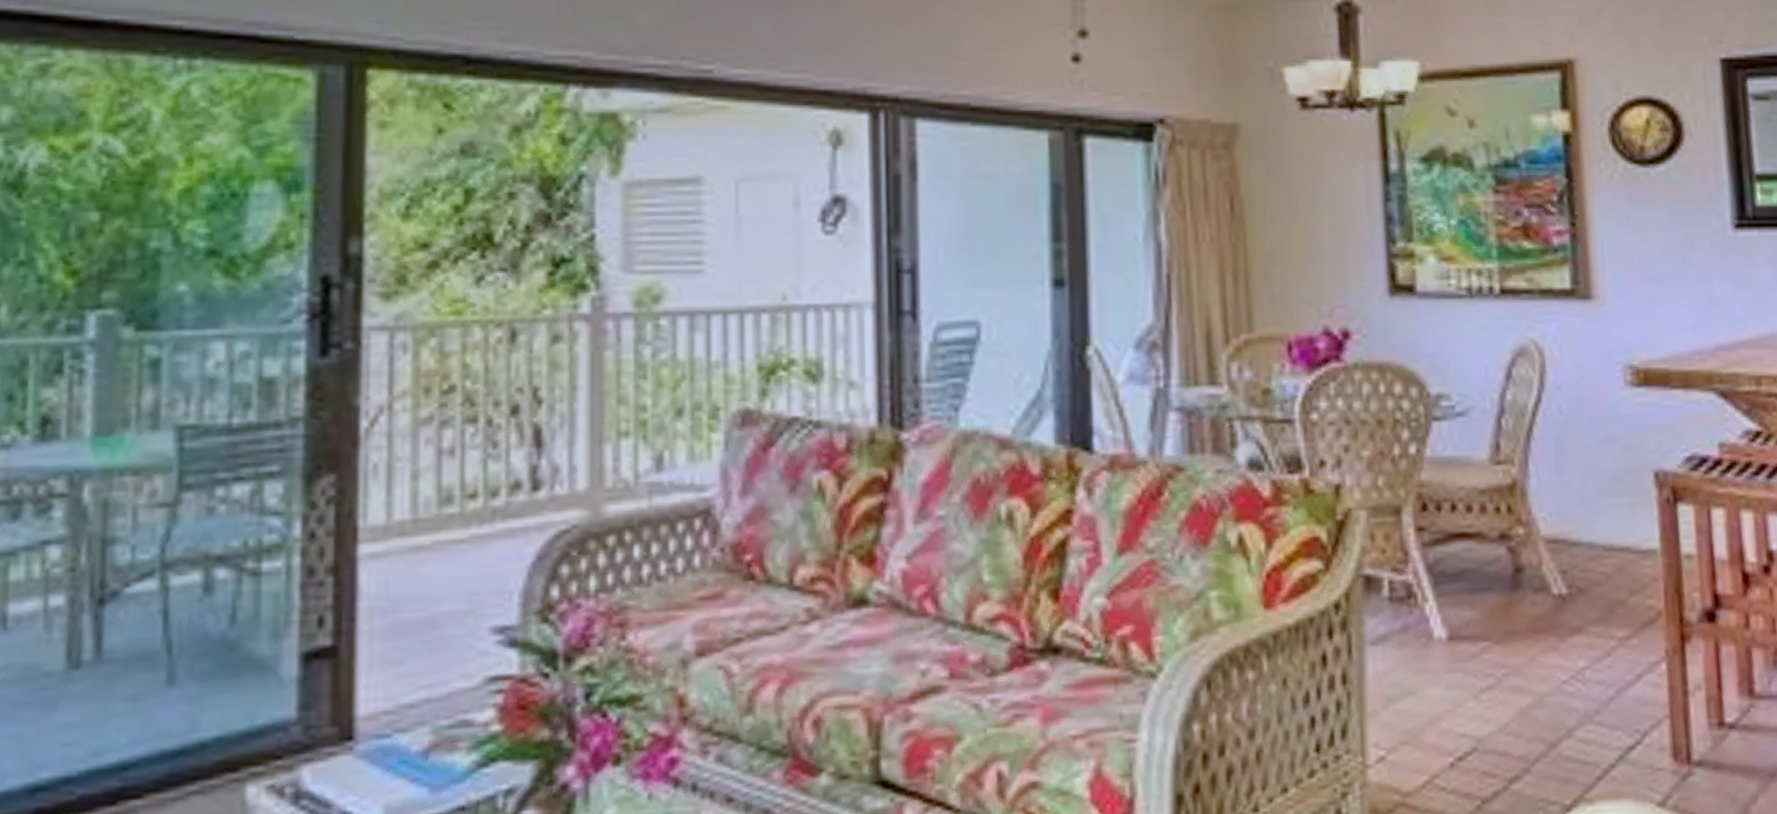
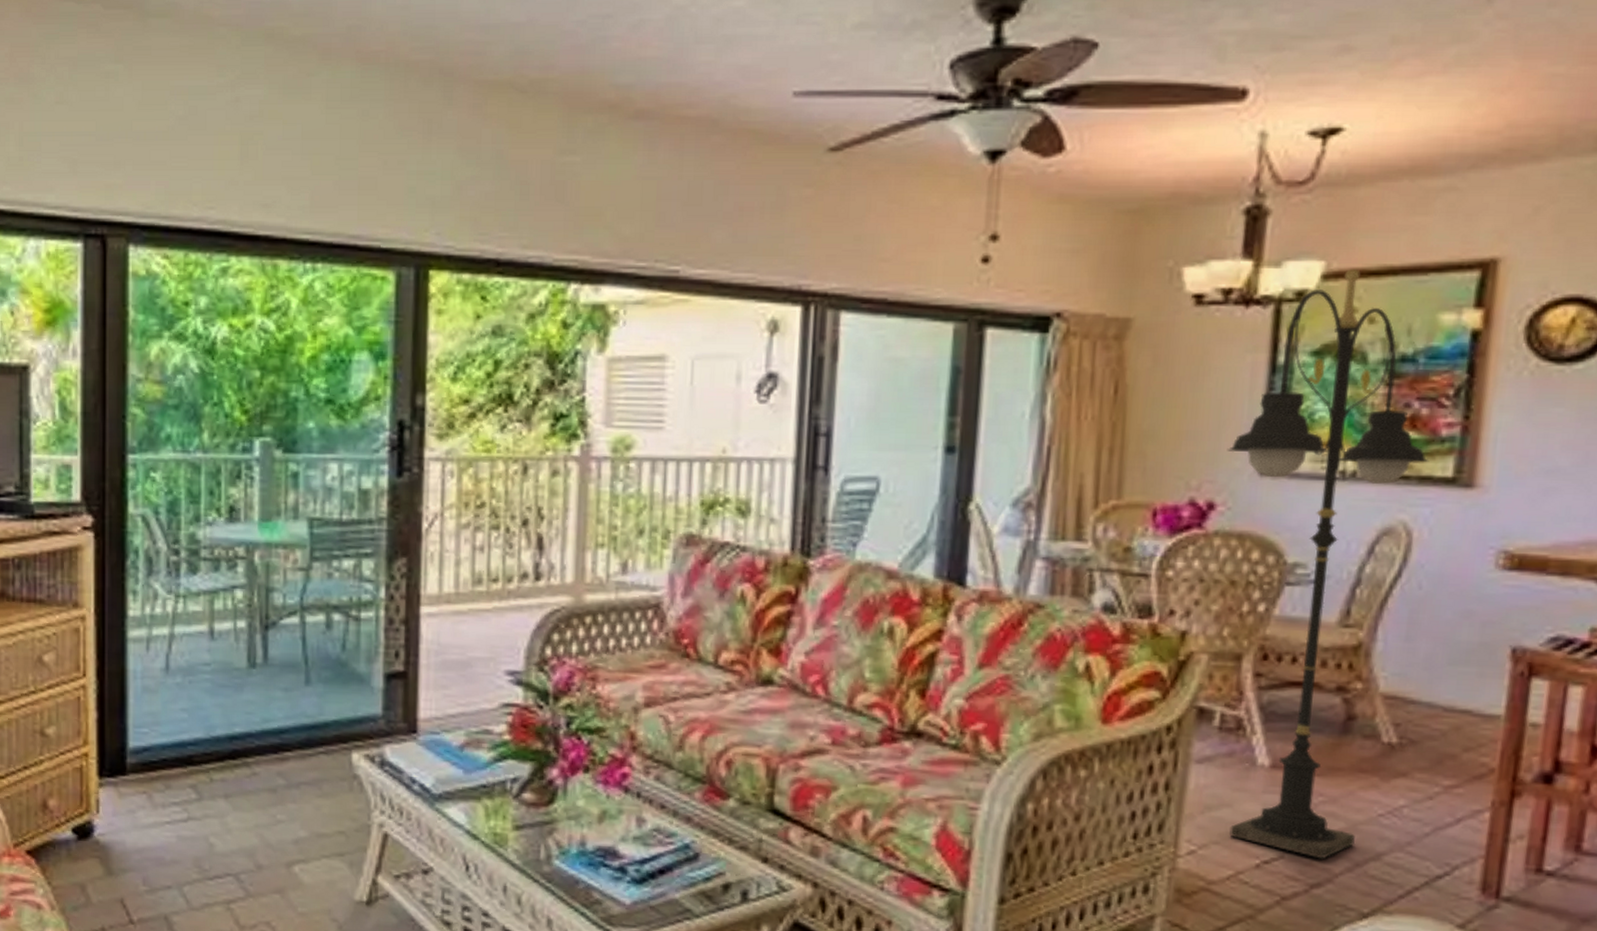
floor lamp: none [1353,70,1547,746] -> present [1227,269,1429,859]

